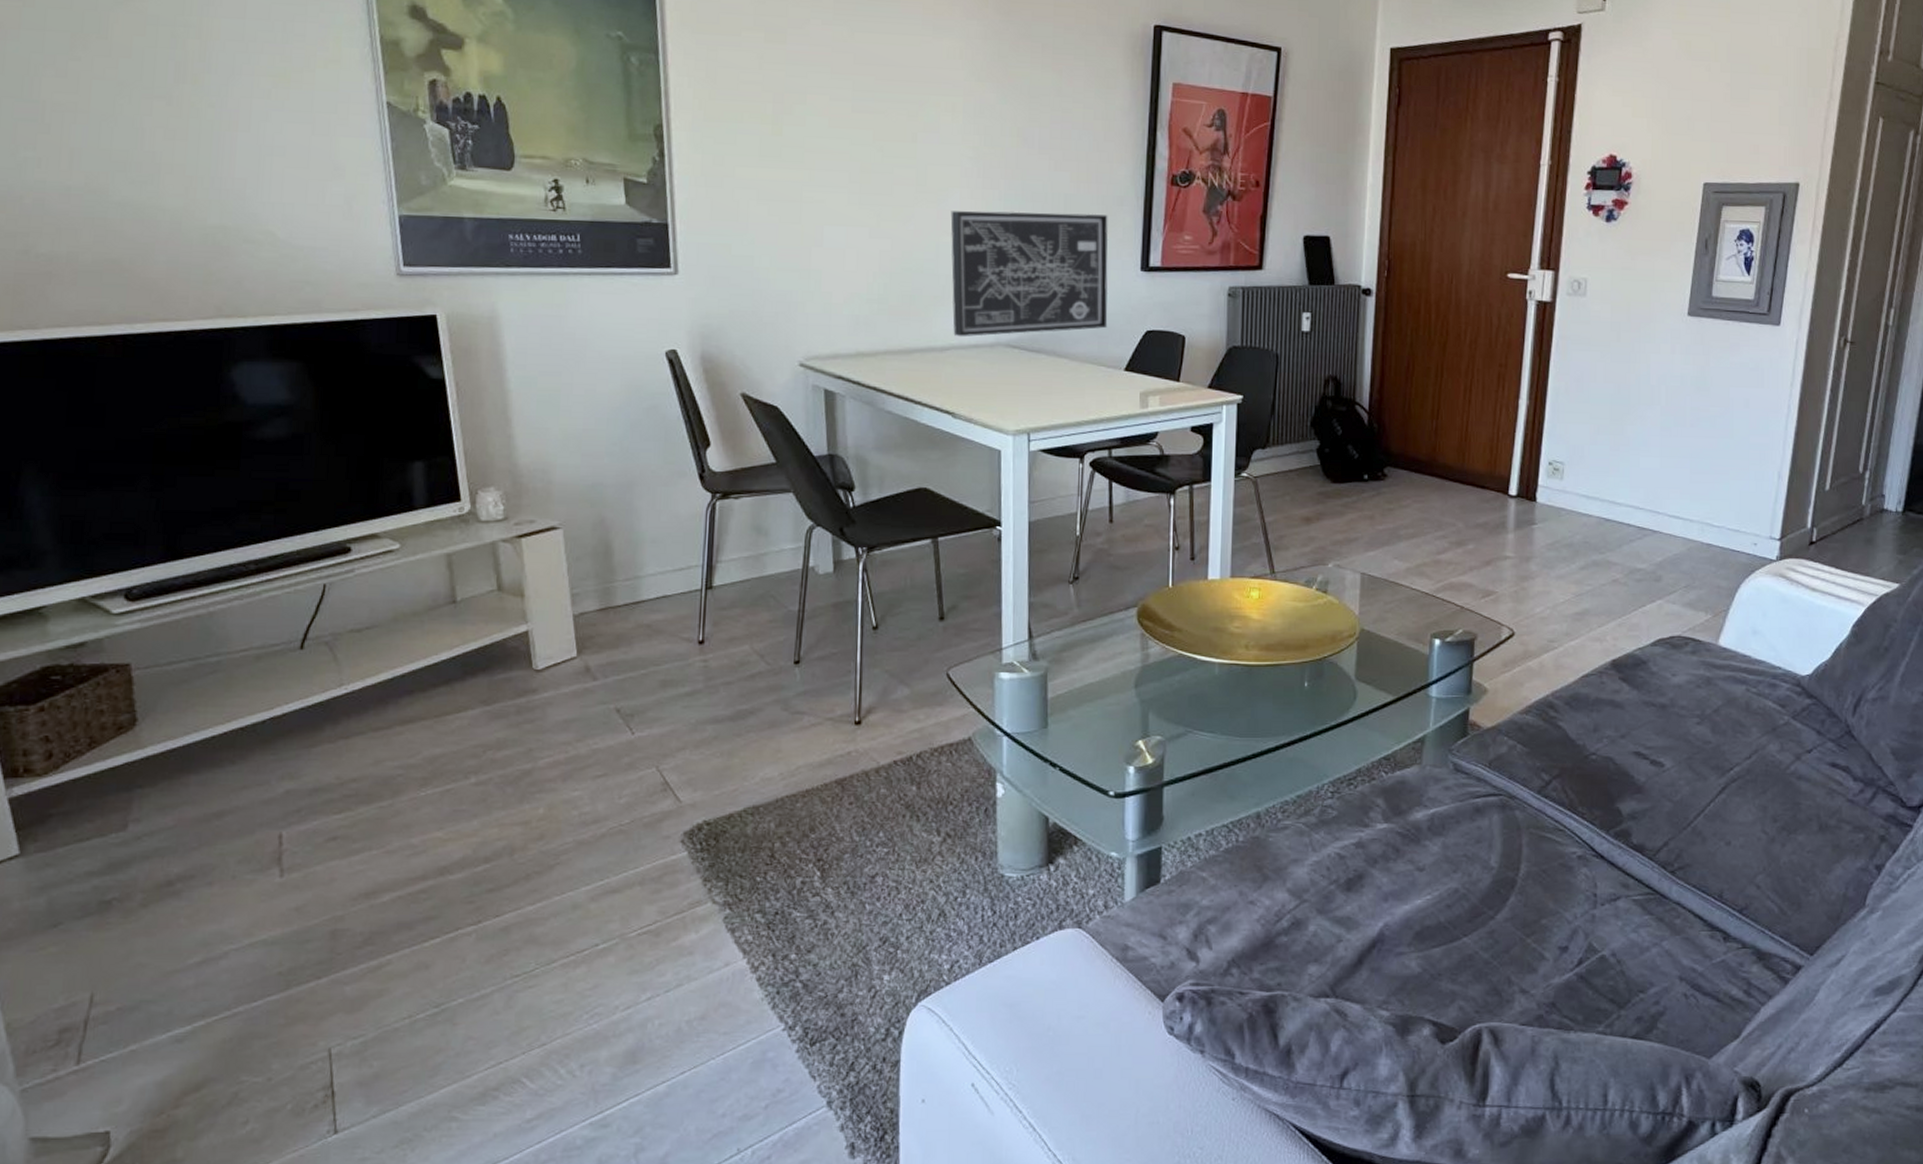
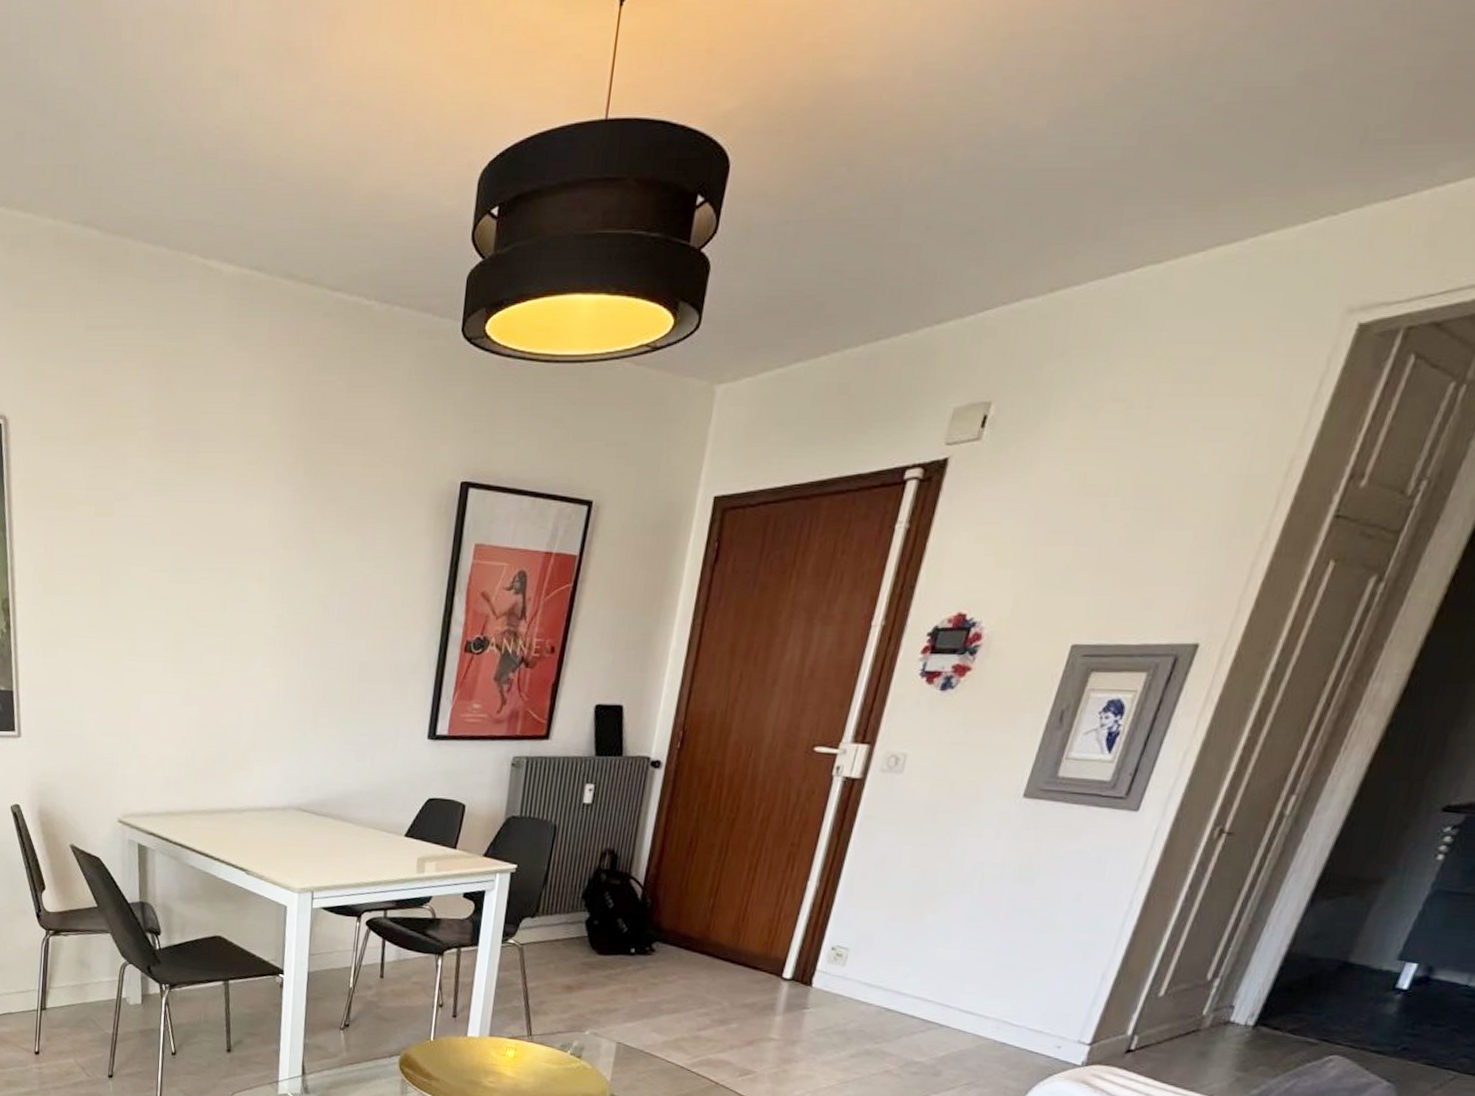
wall art: present [950,210,1109,337] -> none [250,678,400,800]

